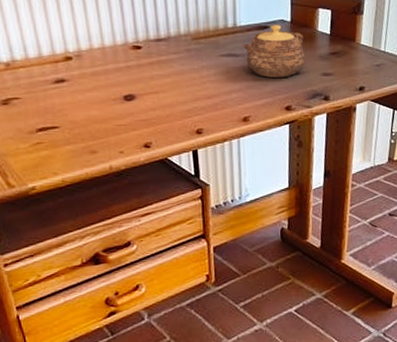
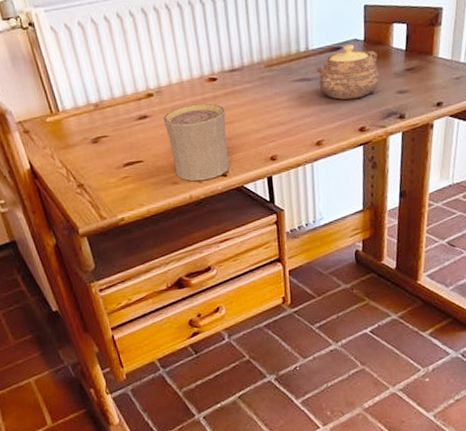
cup: none [83,71,153,151] -> present [163,103,230,181]

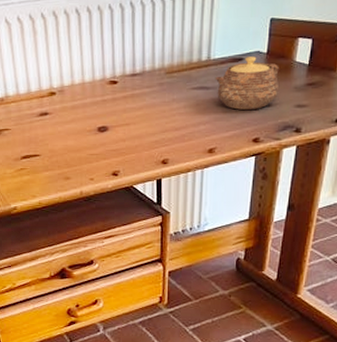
cup: present [163,103,230,181] -> none [63,104,122,178]

